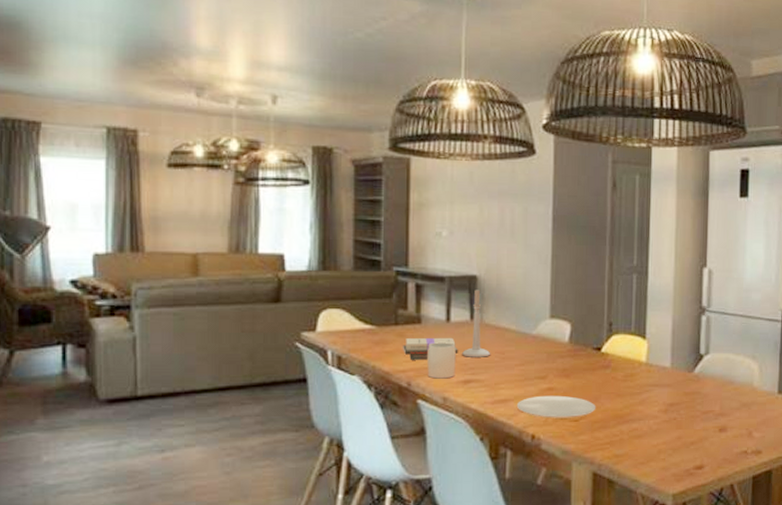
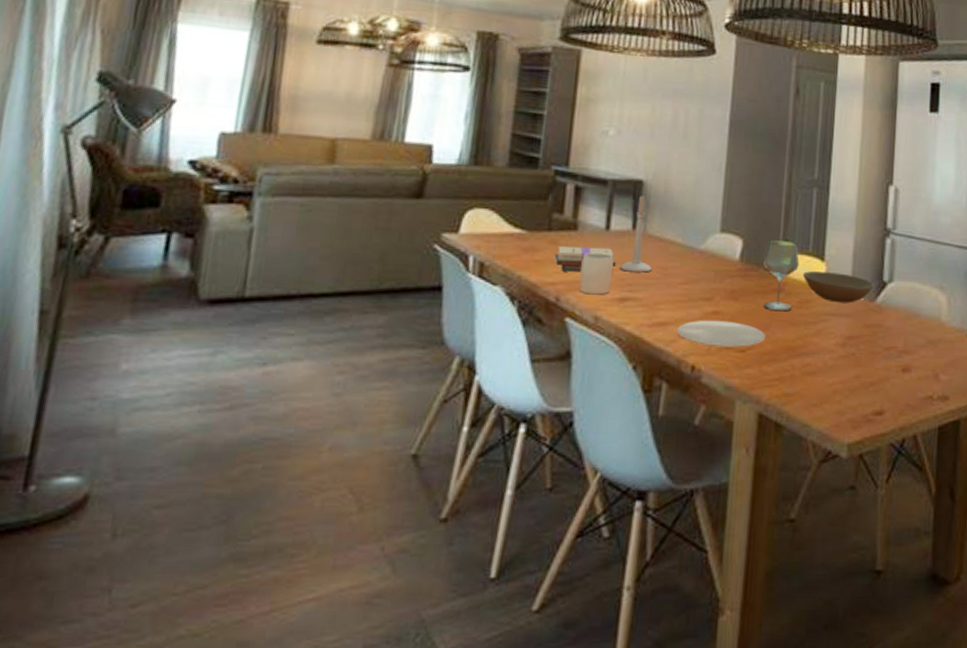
wine glass: none [590,323,623,385] -> present [762,240,799,312]
bowl: none [626,349,692,375] -> present [802,271,875,303]

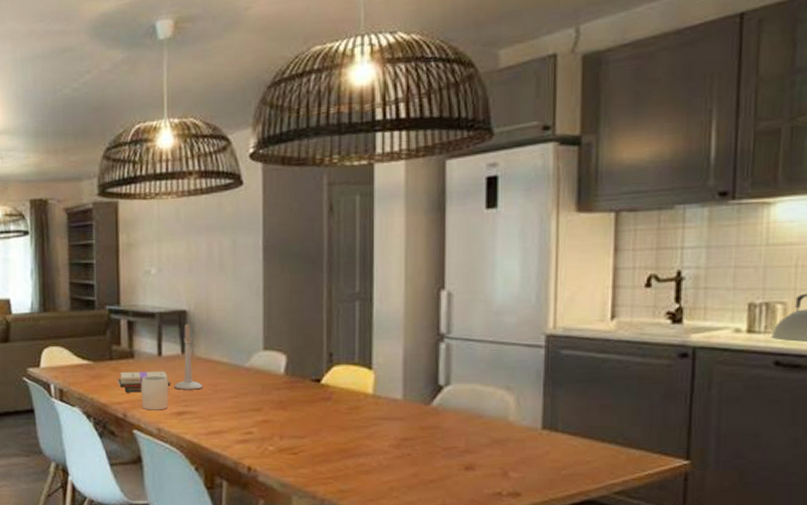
plate: present [676,320,766,348] -> none [231,428,317,451]
wine glass: present [762,240,799,312] -> none [308,353,345,418]
bowl: present [802,271,875,303] -> none [350,380,429,408]

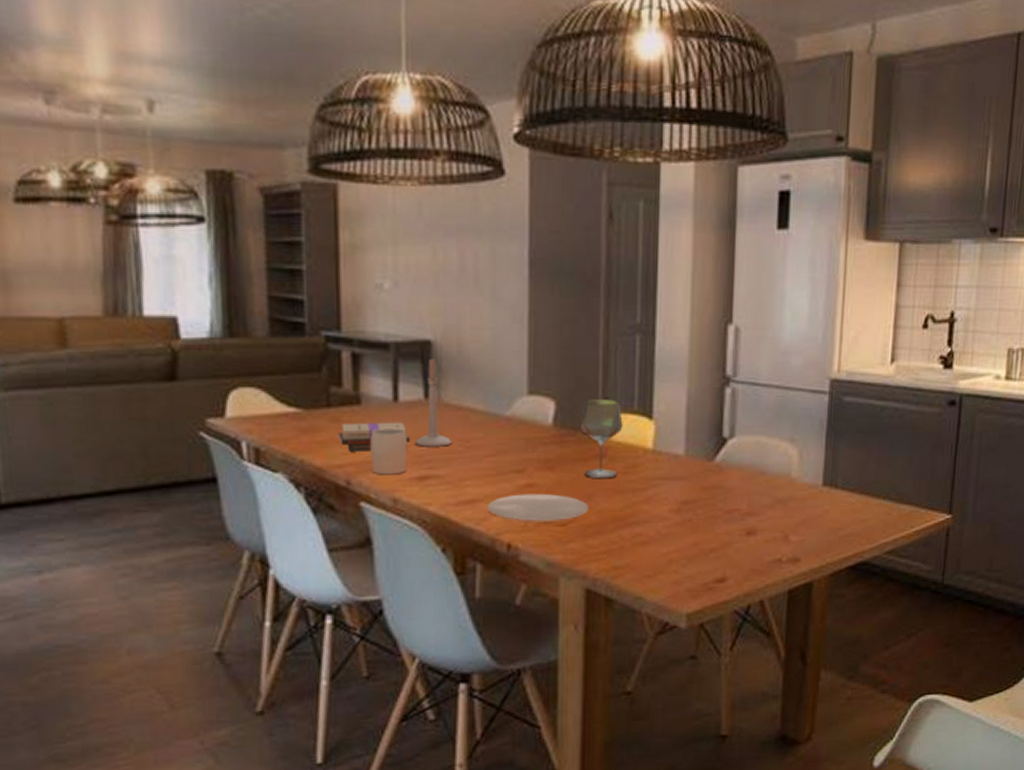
plate: none [231,428,317,451] -> present [487,493,589,523]
wine glass: none [308,353,345,418] -> present [580,399,623,479]

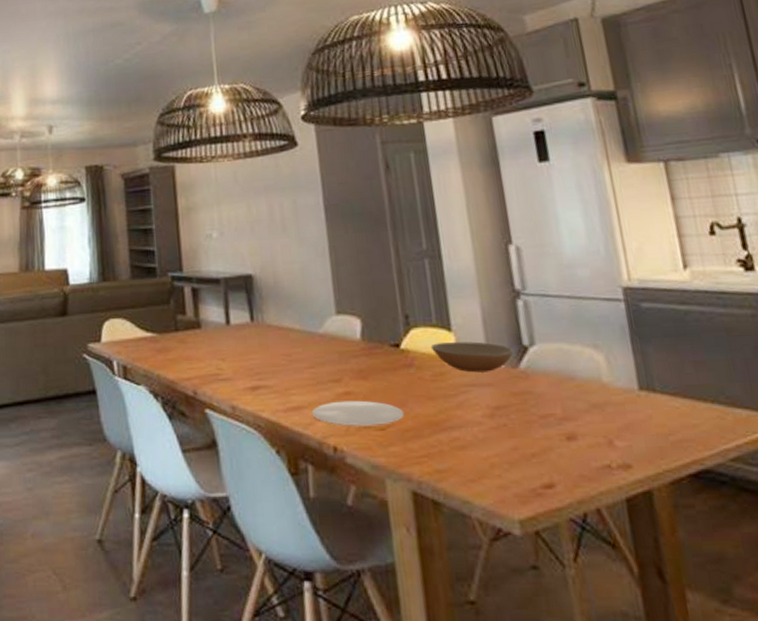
books: present [337,421,410,452] -> none [184,341,242,367]
mug: present [370,428,408,475] -> none [210,346,242,386]
candlestick: present [415,359,453,447] -> none [246,289,277,362]
wine glass: present [580,399,623,479] -> none [385,315,427,387]
bowl: none [627,431,713,465] -> present [430,341,514,373]

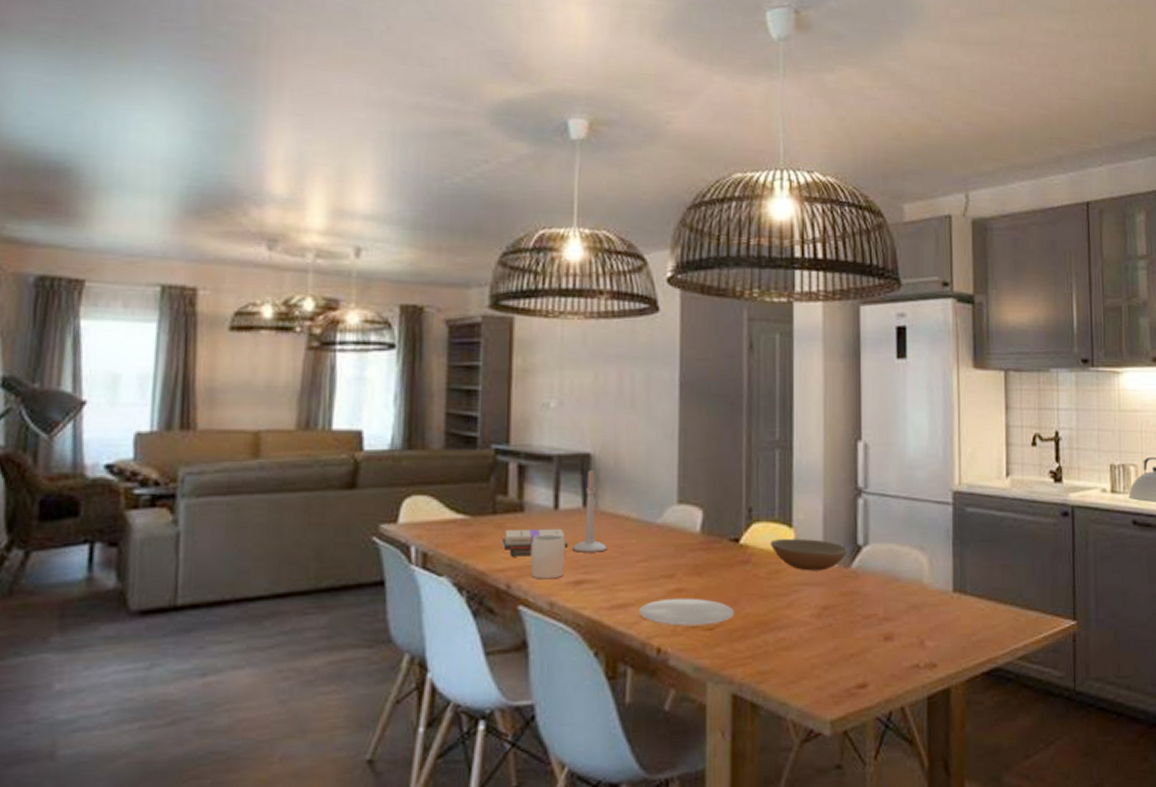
books: none [184,341,242,367] -> present [500,528,568,557]
mug: none [210,346,242,386] -> present [531,534,565,580]
candlestick: none [246,289,277,362] -> present [573,470,608,553]

